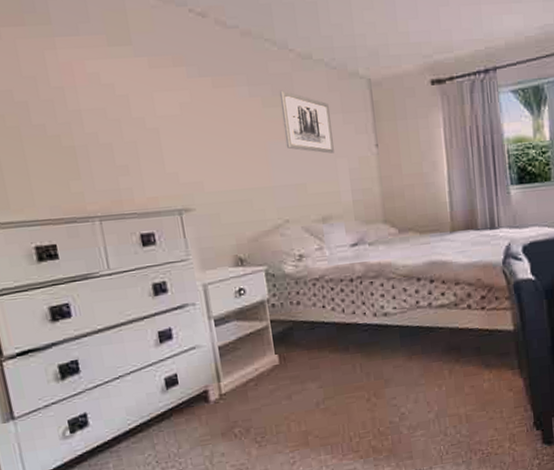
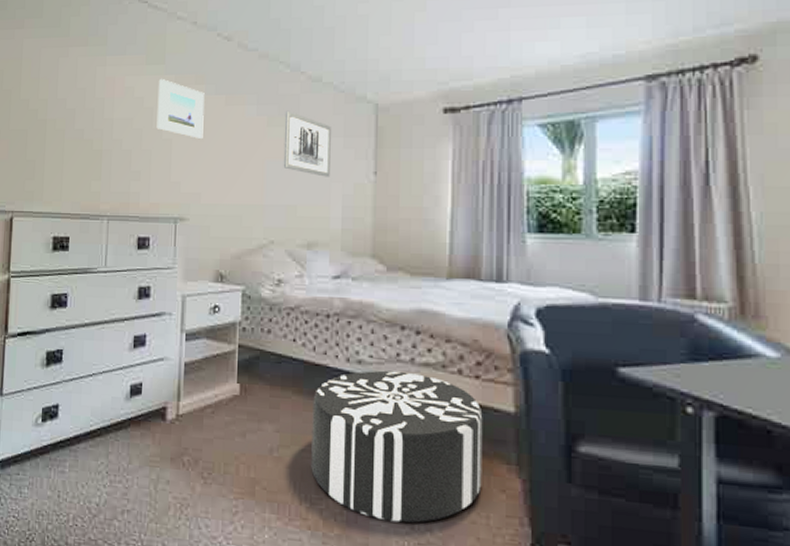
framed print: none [128,61,194,125] -> present [156,78,205,138]
pouf: none [348,315,495,436] -> present [311,370,483,523]

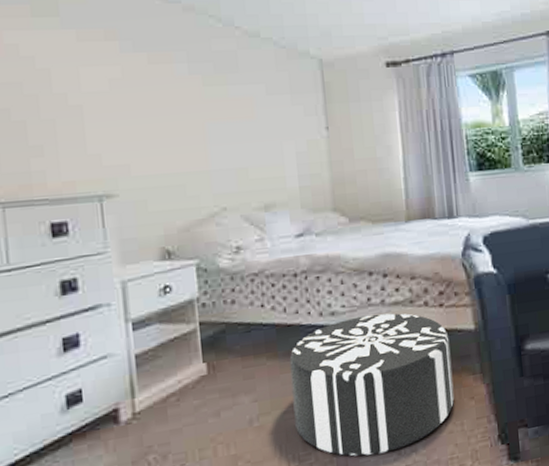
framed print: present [156,78,205,138] -> none [53,33,124,103]
wall art: present [283,110,331,177] -> none [222,68,280,136]

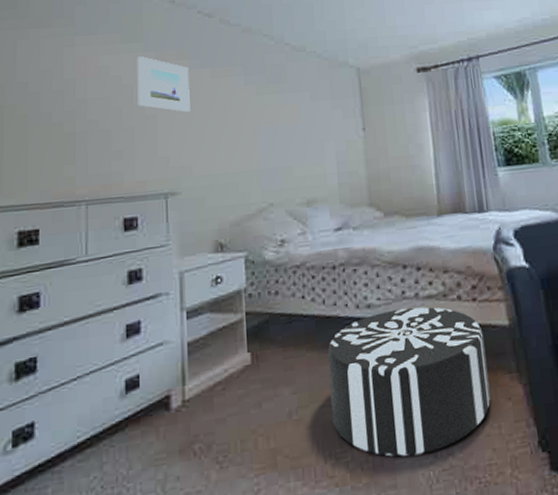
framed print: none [53,33,124,103] -> present [137,55,190,112]

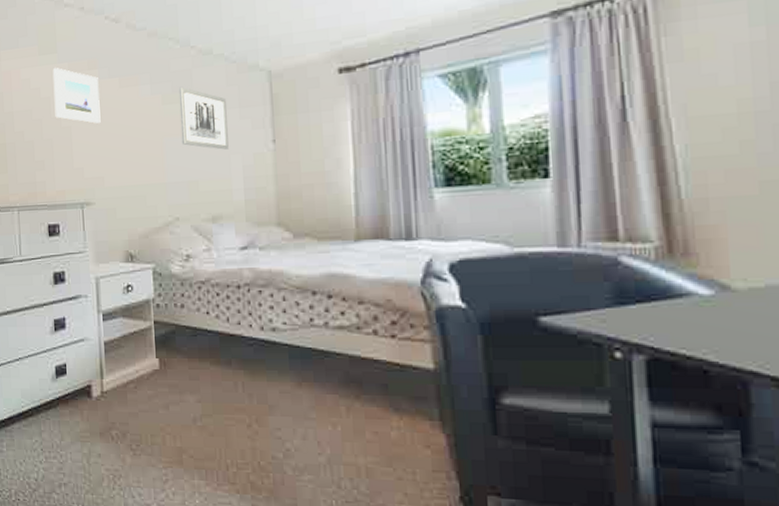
wall art: none [272,79,322,137] -> present [178,86,229,150]
pouf: present [327,307,491,457] -> none [231,336,406,483]

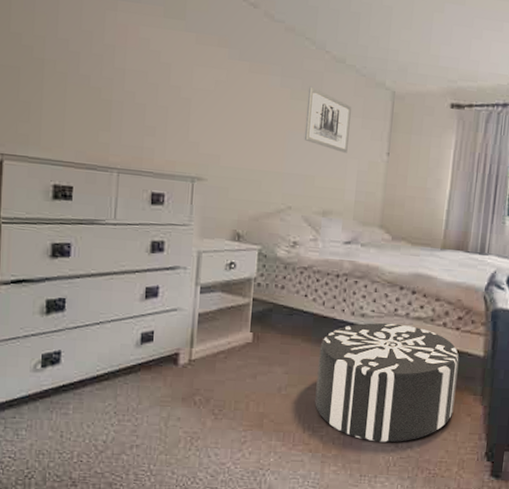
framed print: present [52,67,101,124] -> none [174,34,228,102]
pouf: none [231,336,406,483] -> present [315,323,459,443]

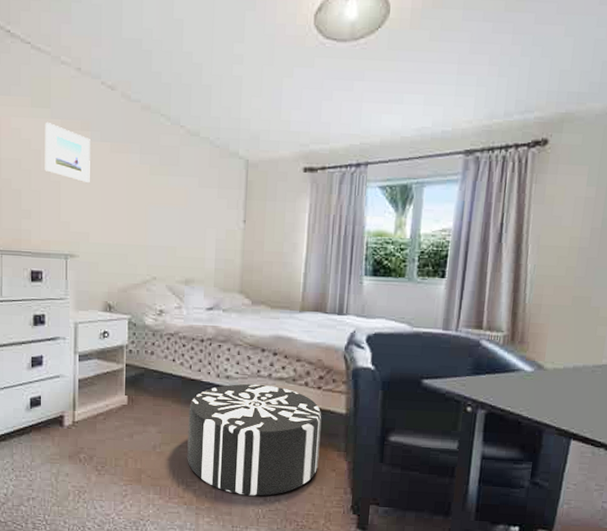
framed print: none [174,34,228,102] -> present [45,121,90,182]
wall art: present [304,86,351,153] -> none [164,161,207,223]

